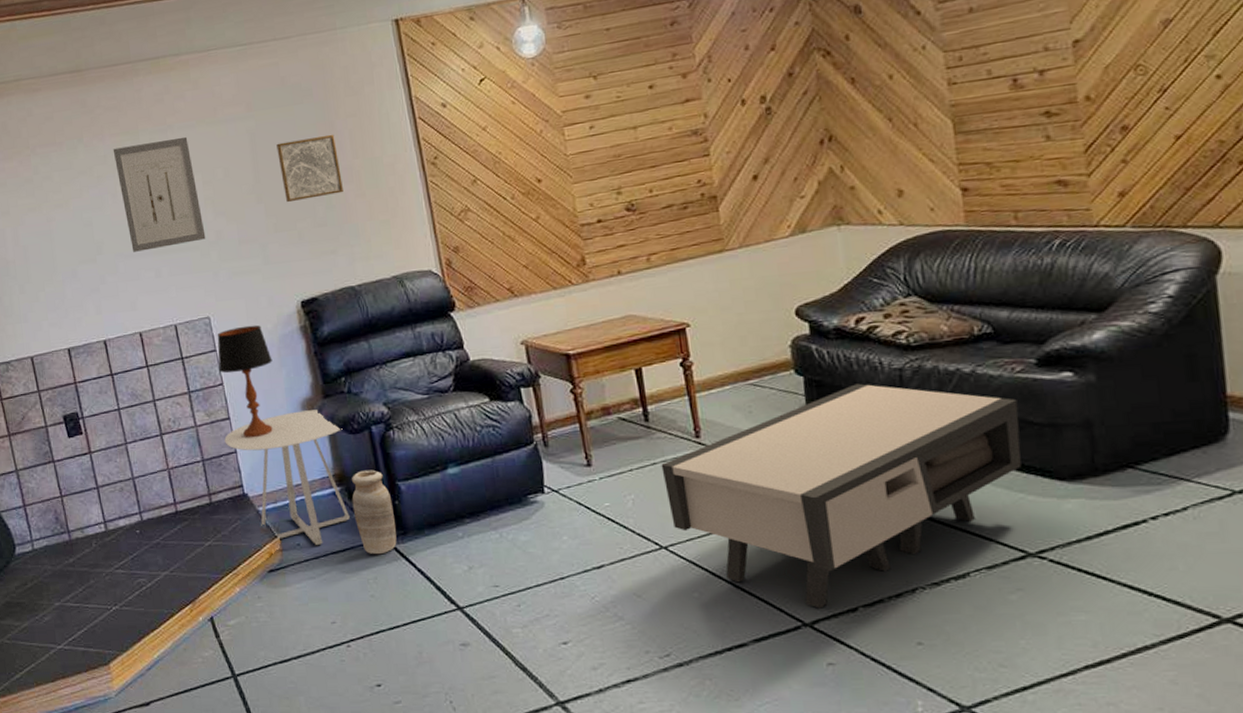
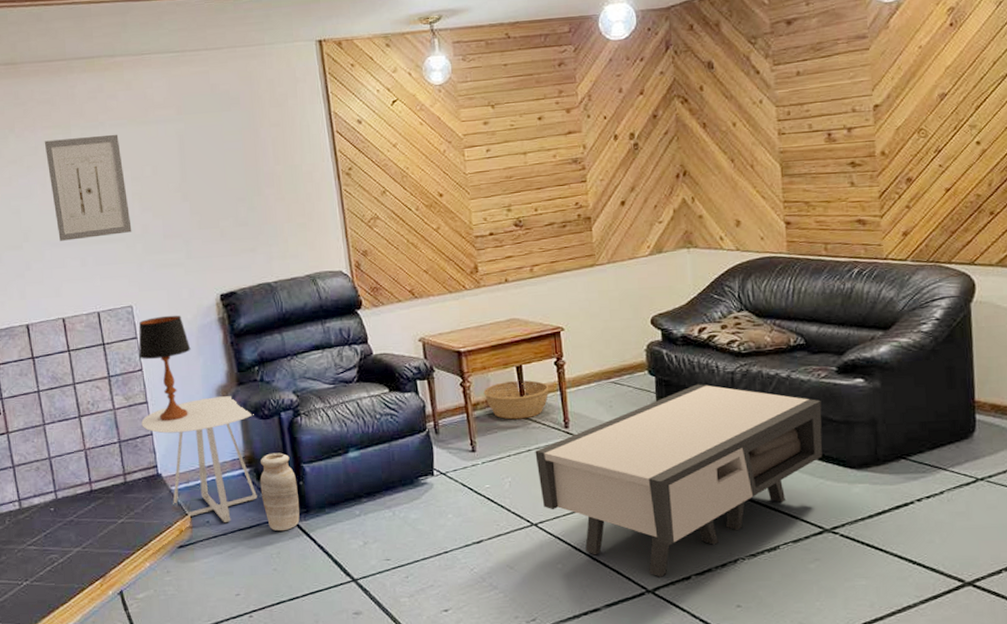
wall art: present [276,134,343,203] -> none [204,141,264,202]
basket: none [597,384,675,430] -> present [483,380,549,420]

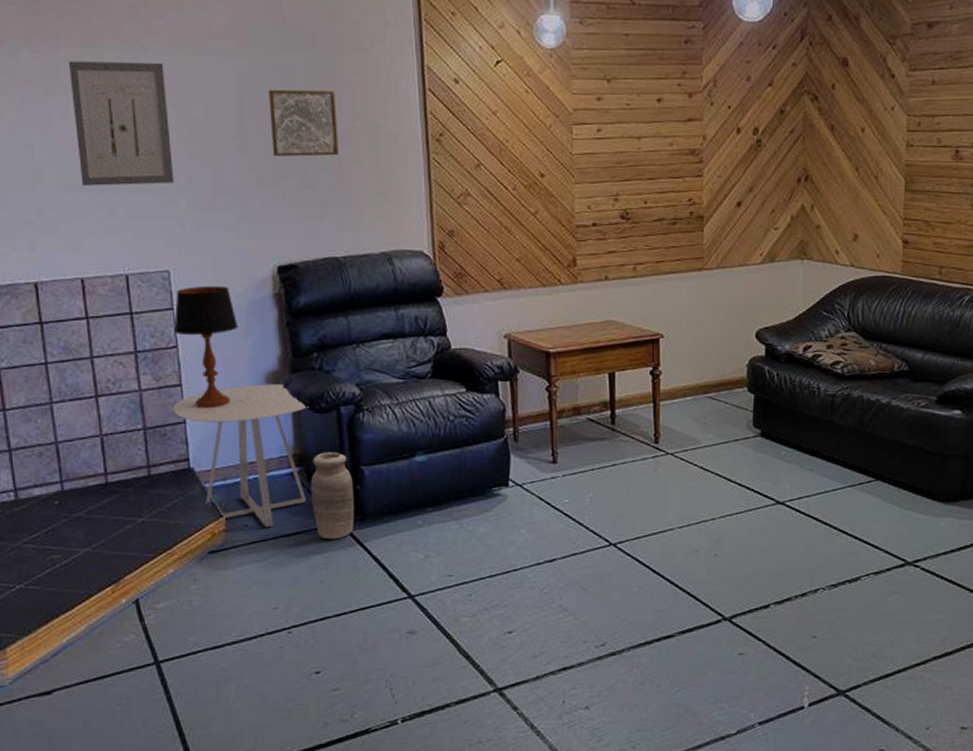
wall art: none [204,141,264,202] -> present [269,89,338,157]
basket: present [483,380,549,420] -> none [571,389,642,431]
coffee table: present [535,384,823,577] -> none [620,405,918,605]

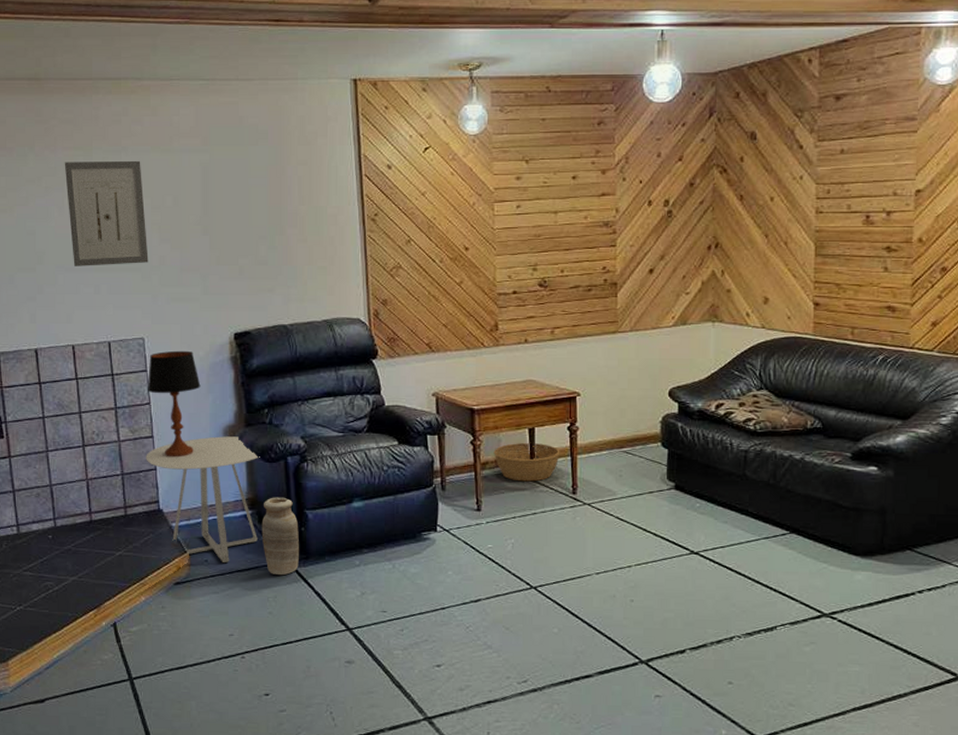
wall art: present [269,89,338,157] -> none [228,178,286,238]
basket: none [571,389,642,431] -> present [493,443,560,482]

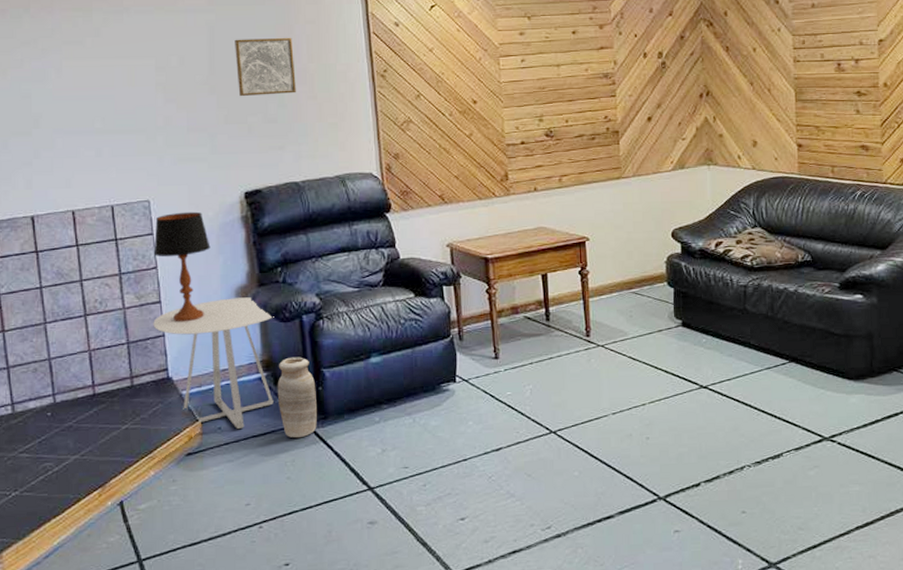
wall art: present [64,160,149,266] -> none [62,21,153,129]
wall art: none [228,178,286,238] -> present [235,37,296,97]
basket: present [493,443,560,482] -> none [509,289,573,327]

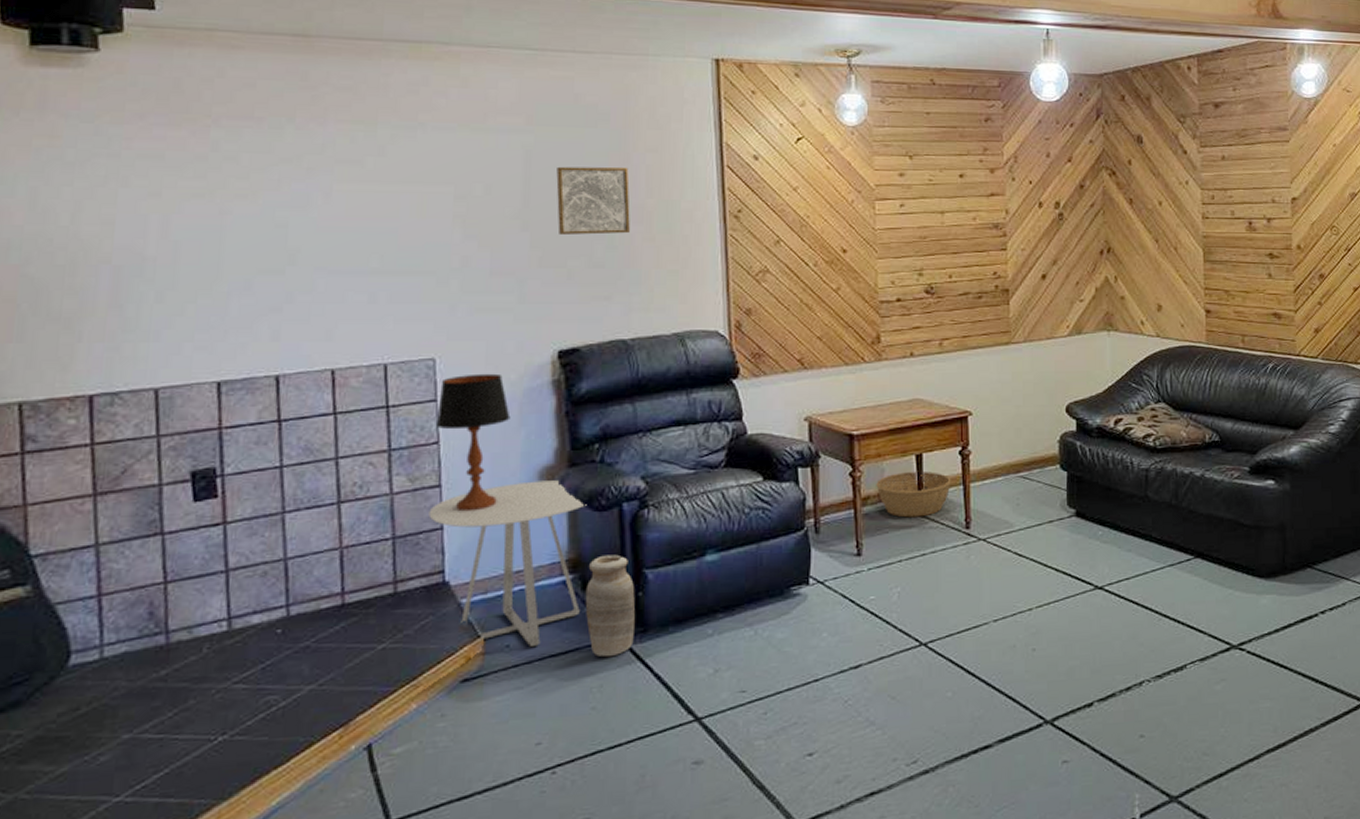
basket: none [509,289,573,327] -> present [876,472,951,518]

